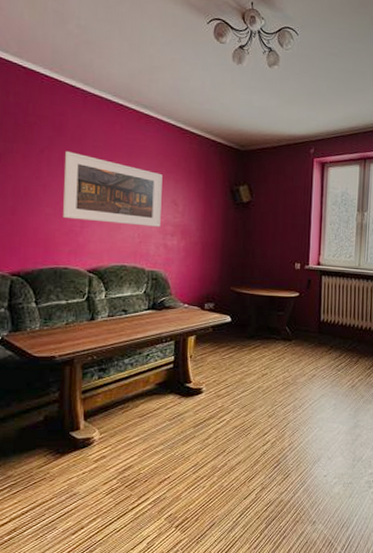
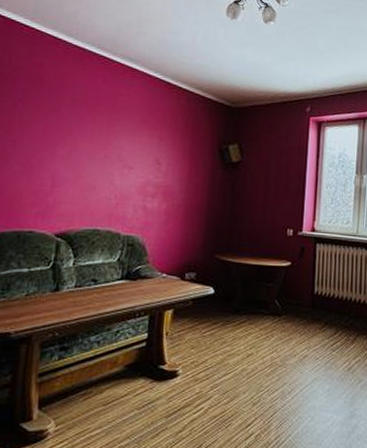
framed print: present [63,150,163,227] -> none [32,104,146,188]

